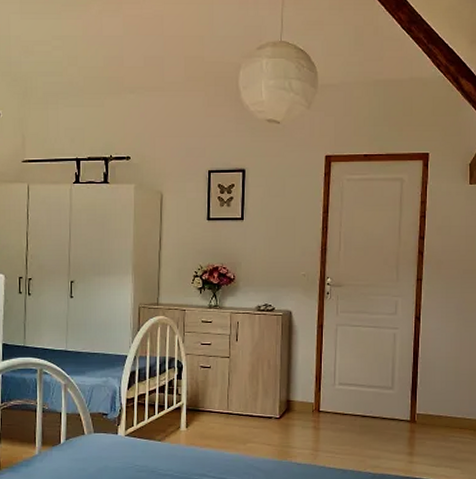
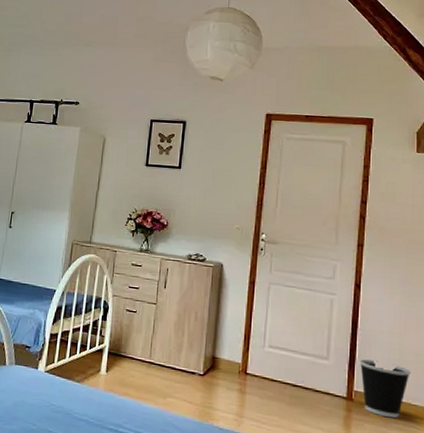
wastebasket: none [420,384,465,433] -> present [359,359,411,419]

